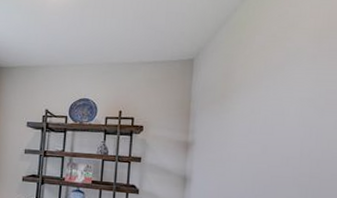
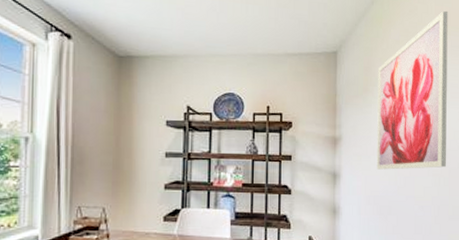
wall art: none [232,13,327,179] -> present [376,10,448,170]

